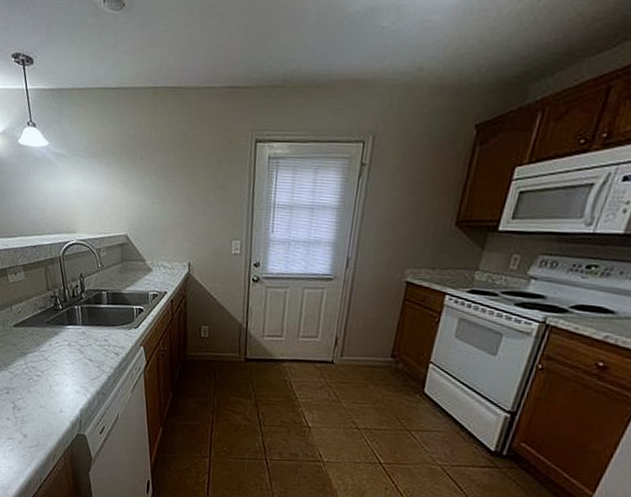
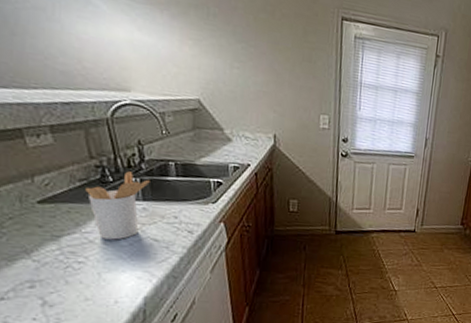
utensil holder: none [43,300,88,359] -> present [85,171,150,240]

